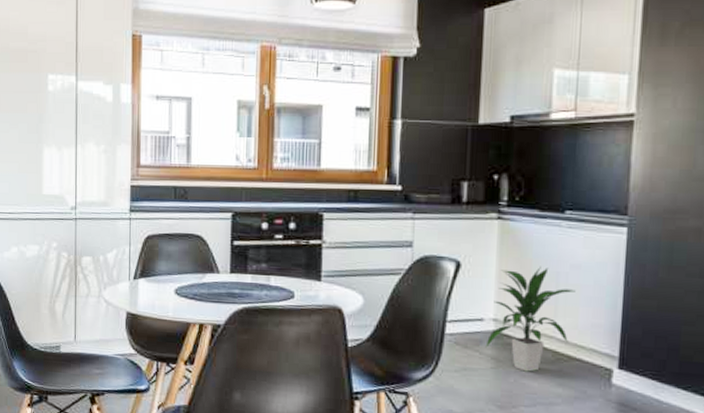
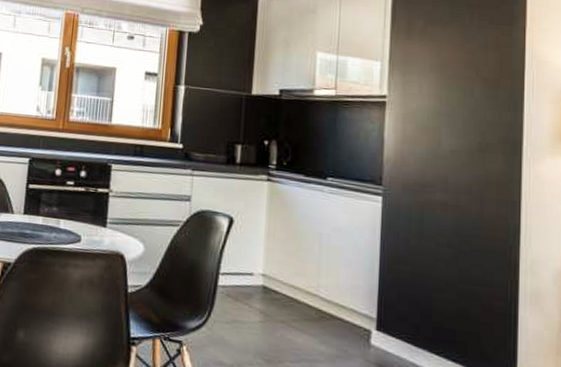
indoor plant: present [485,266,576,372] -> none [254,227,337,328]

